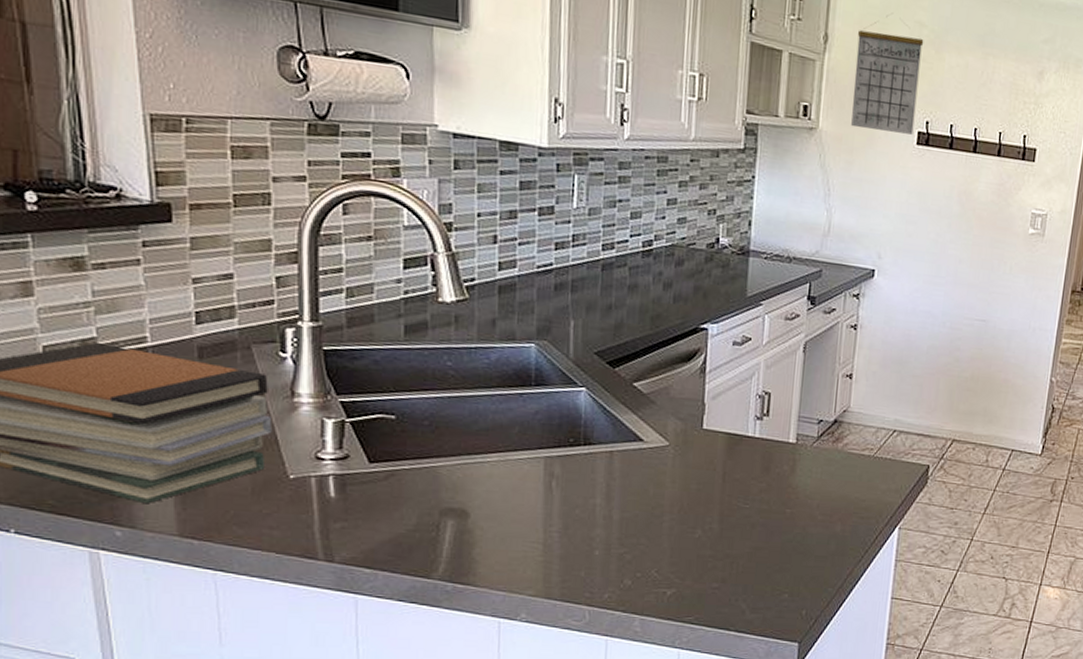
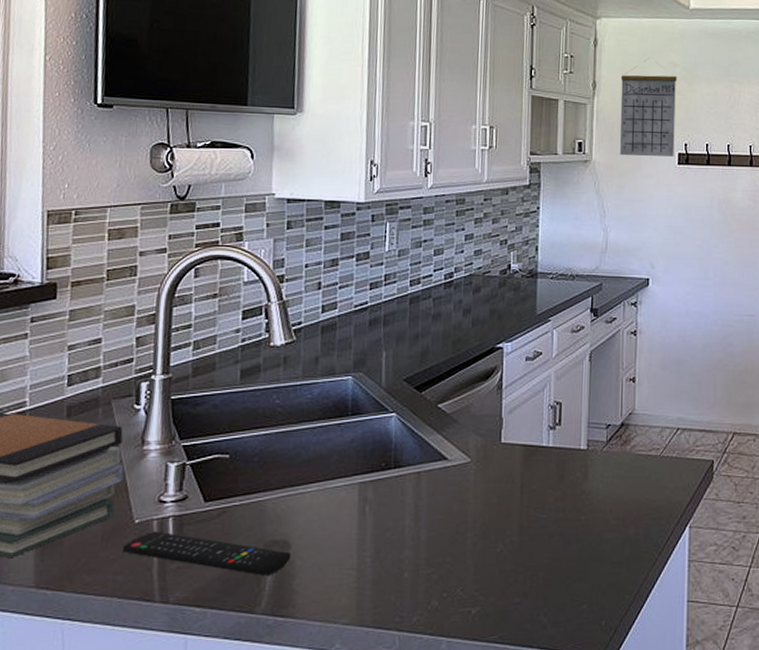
remote control: none [277,488,471,542] -> present [122,531,292,575]

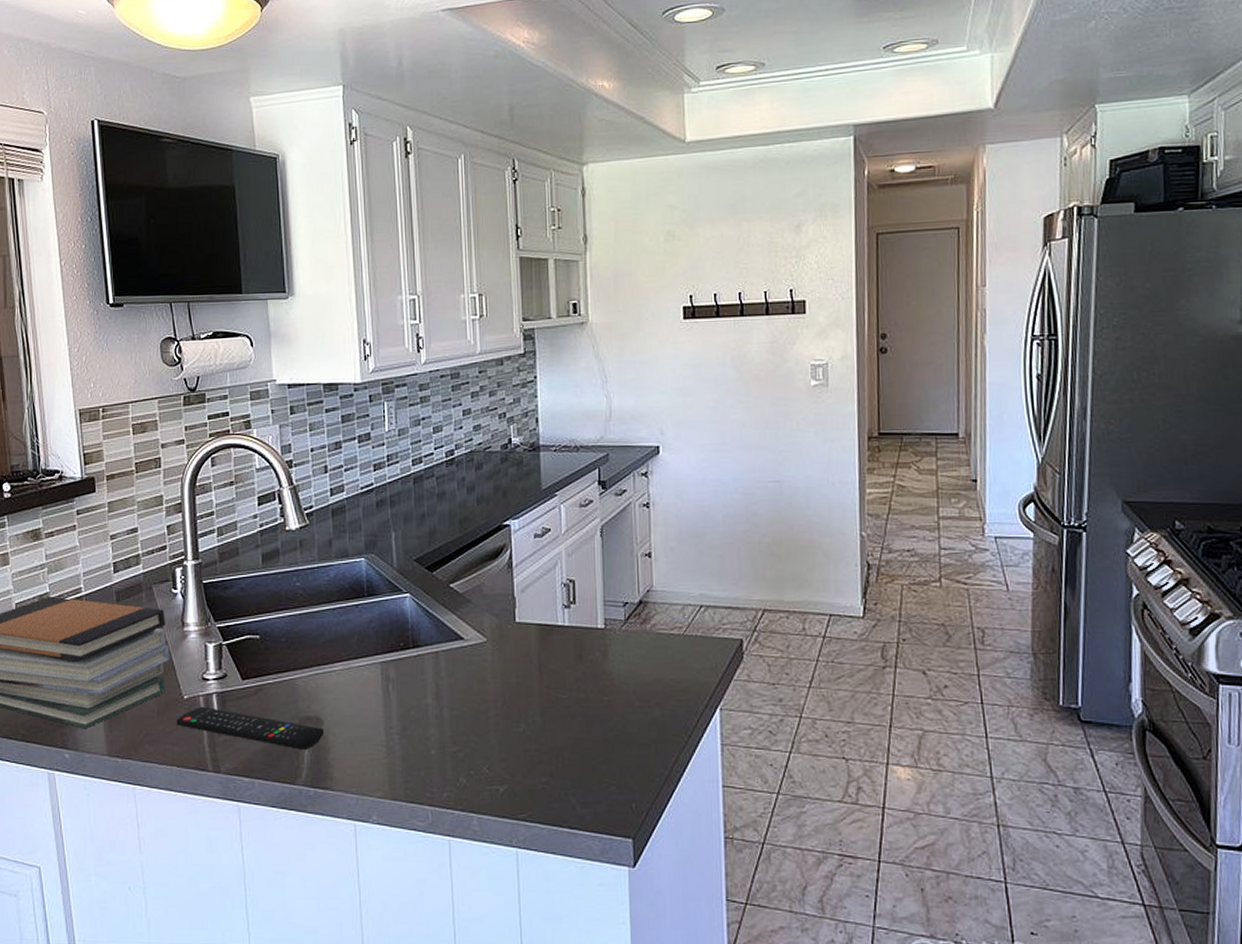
calendar: present [620,58,677,157] -> none [614,203,679,315]

